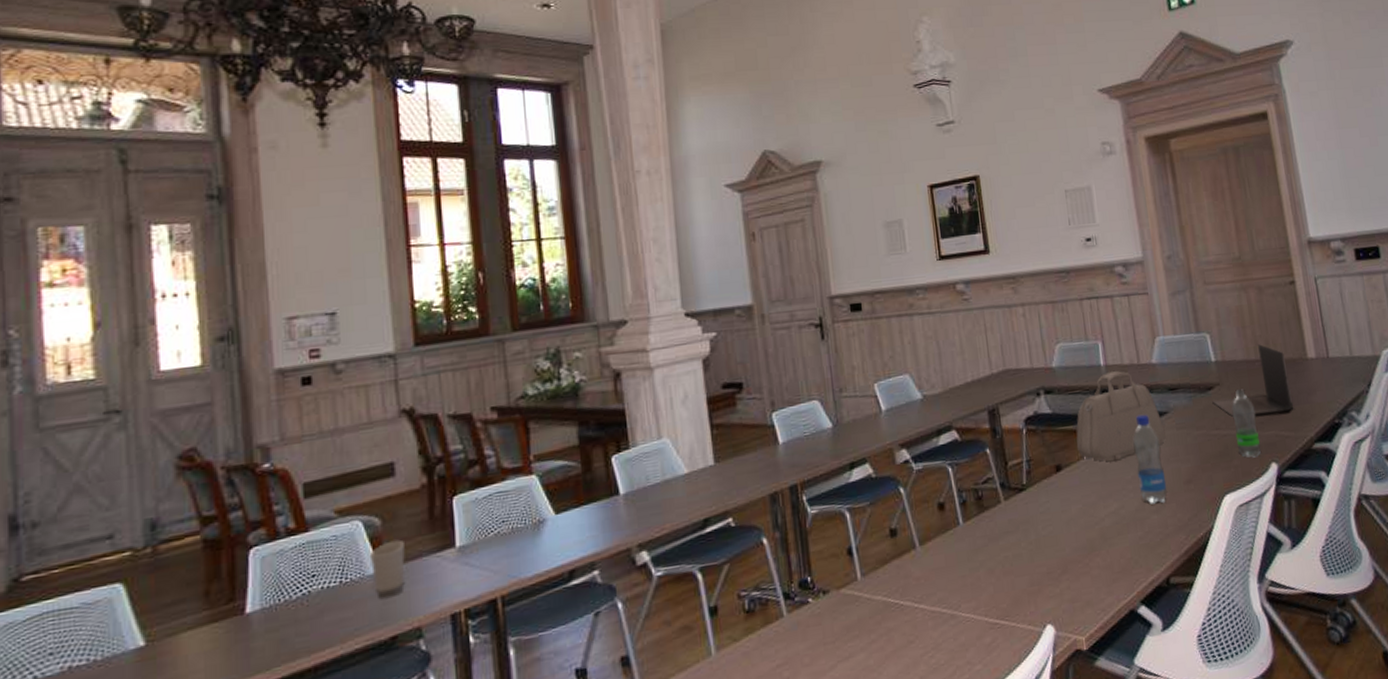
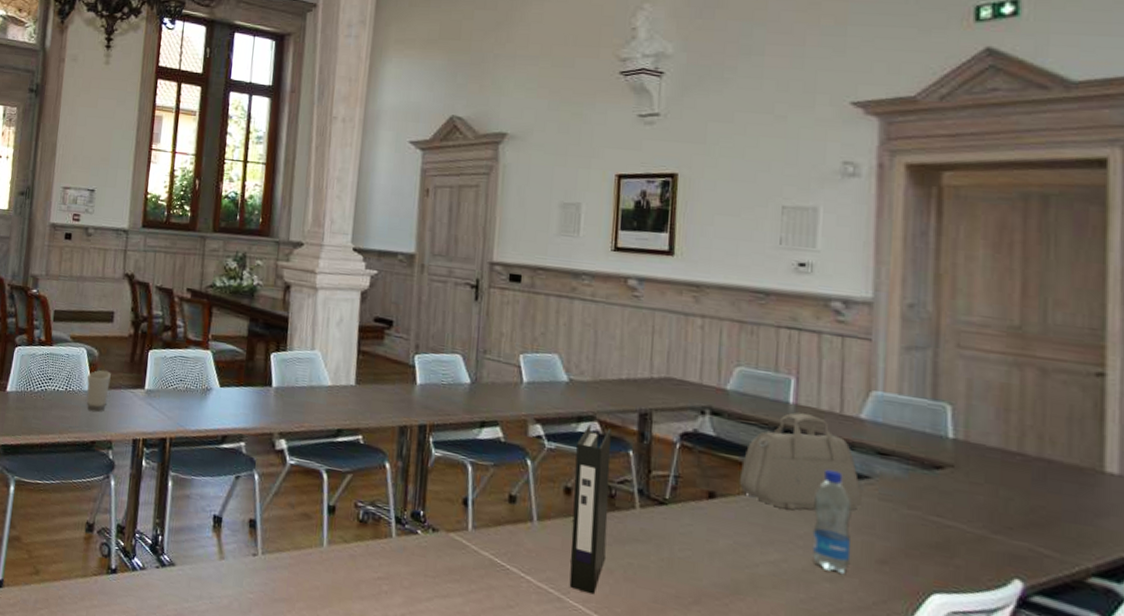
binder: none [941,433,985,601] -> present [569,424,611,595]
laptop computer: present [1212,344,1294,417] -> none [938,436,1067,530]
bottle: present [1231,389,1262,459] -> none [964,479,1003,566]

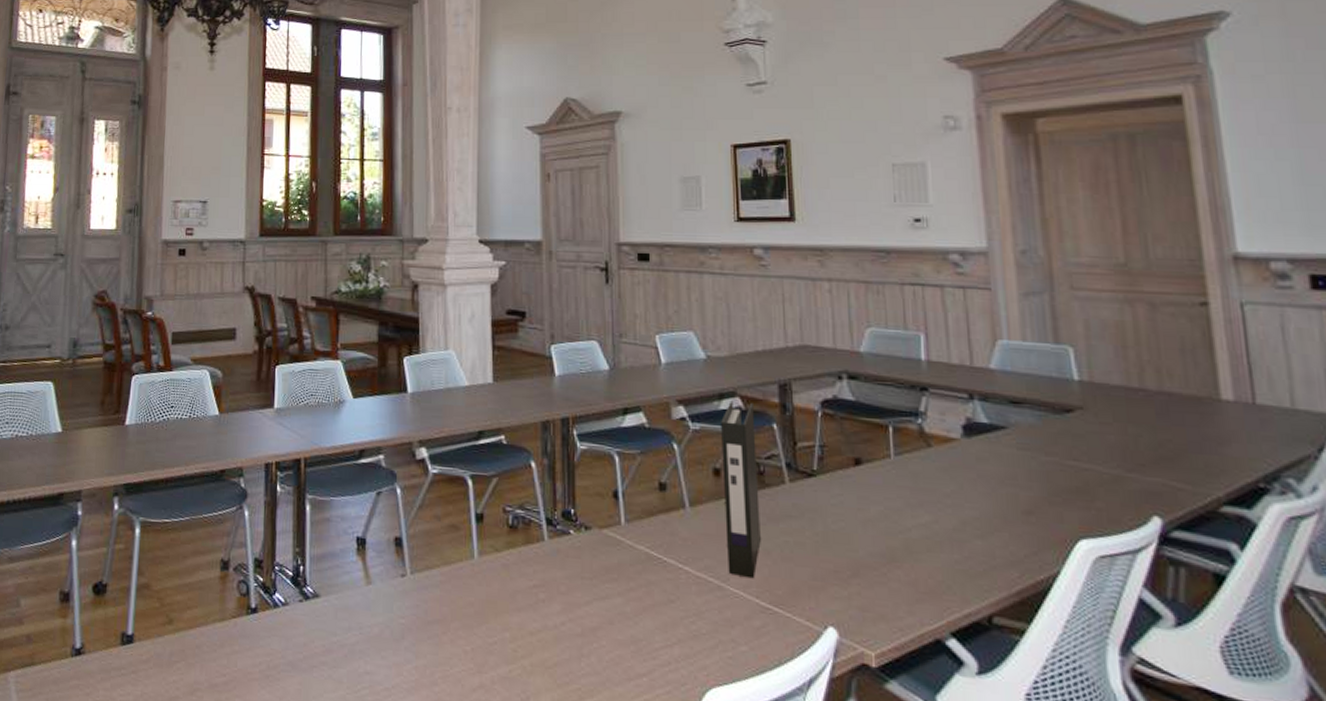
cup: present [87,370,111,413] -> none [212,392,237,439]
handbag: present [739,412,862,511] -> none [882,369,1001,470]
bottle: present [812,470,852,575] -> none [956,424,999,530]

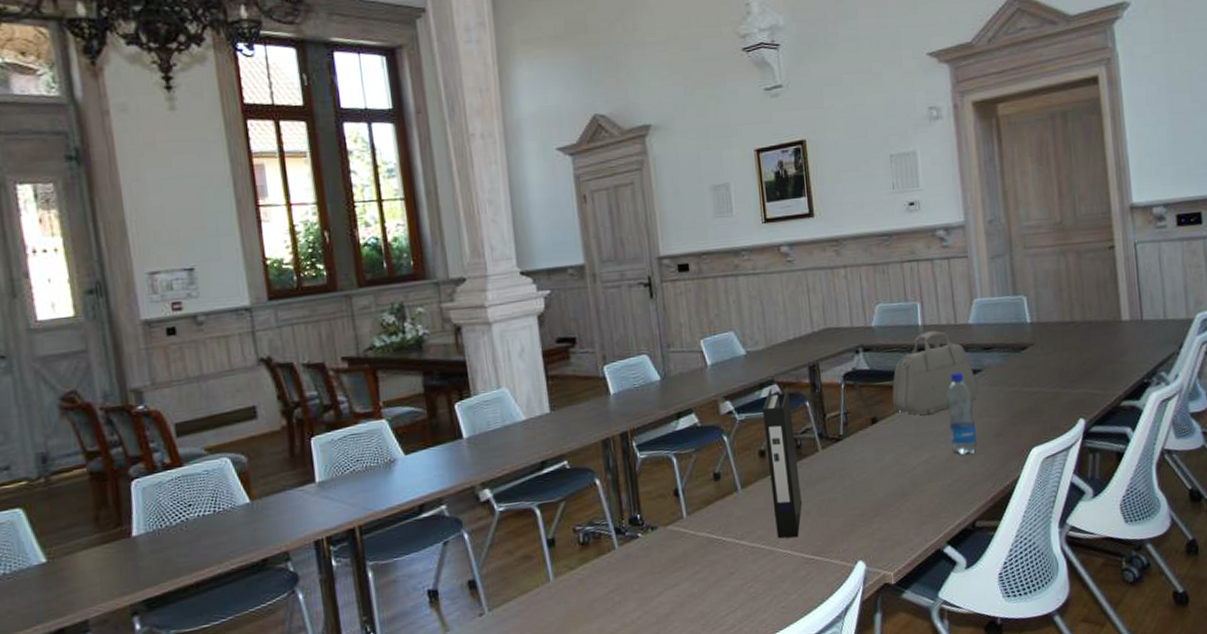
handbag: none [882,369,1001,470] -> present [892,331,978,416]
bottle: none [956,424,999,530] -> present [946,372,978,455]

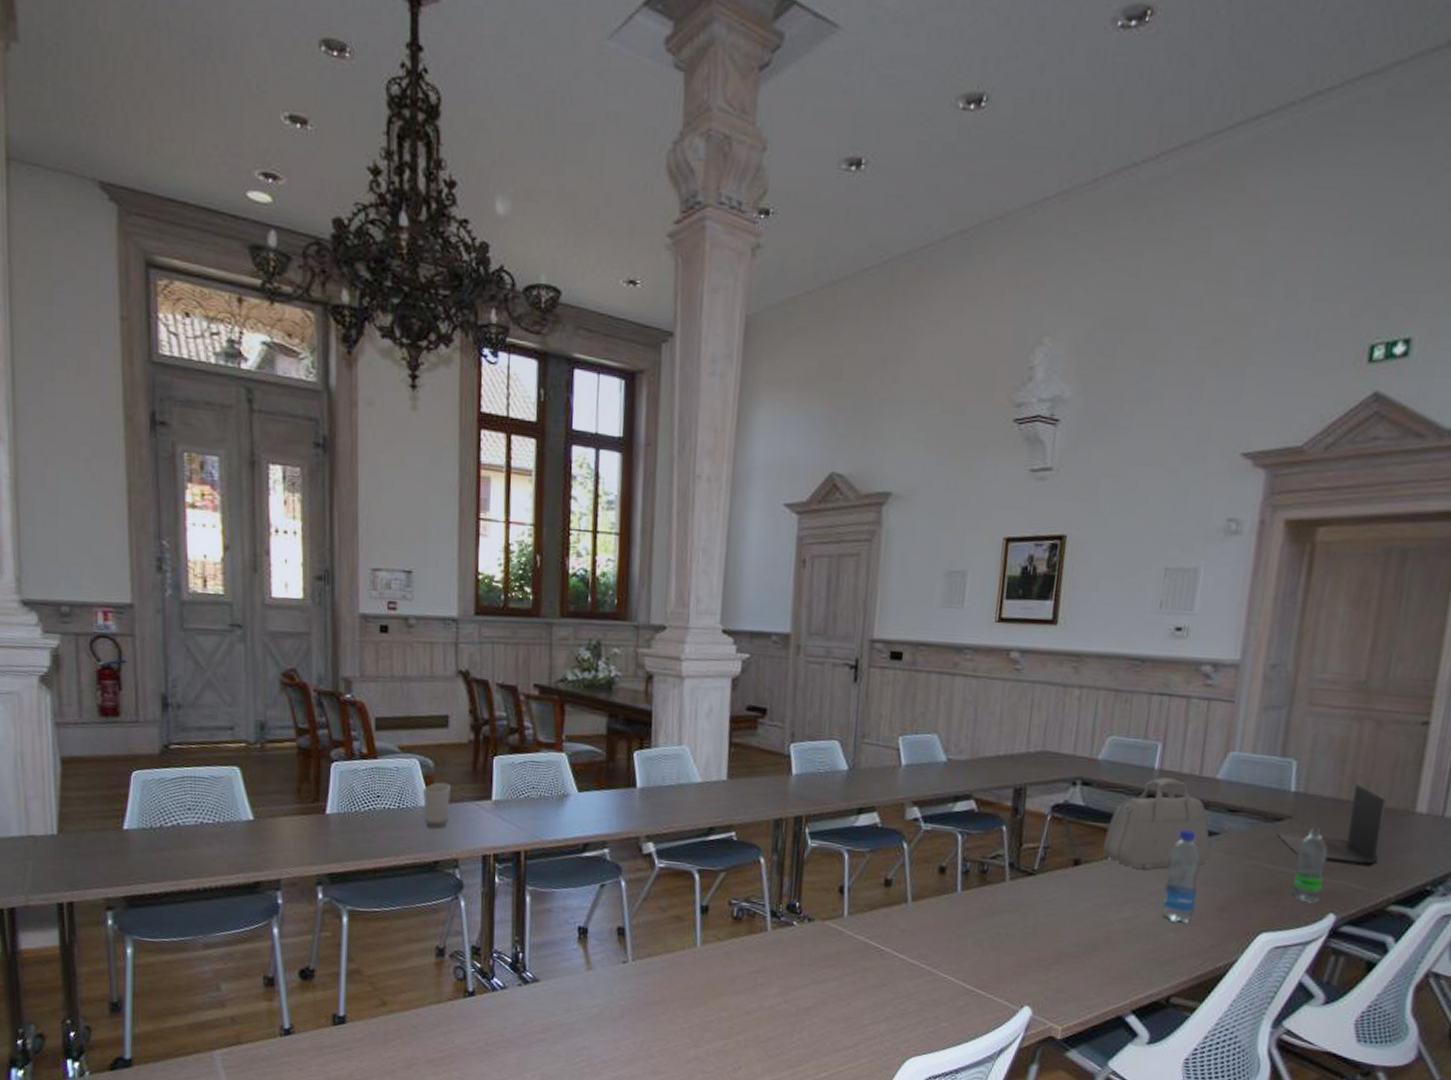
cup: none [239,475,272,527] -> present [423,782,451,830]
binder: present [763,387,802,539] -> none [940,803,987,966]
laptop computer: none [1025,306,1105,376] -> present [1277,784,1386,867]
bottle: none [1044,349,1071,414] -> present [1292,827,1328,904]

